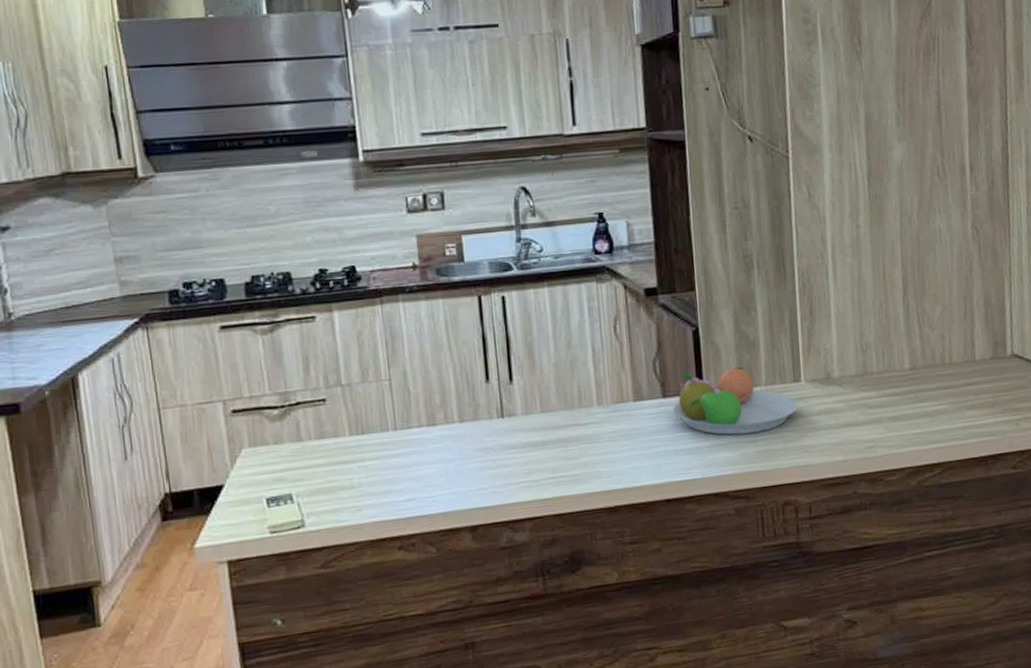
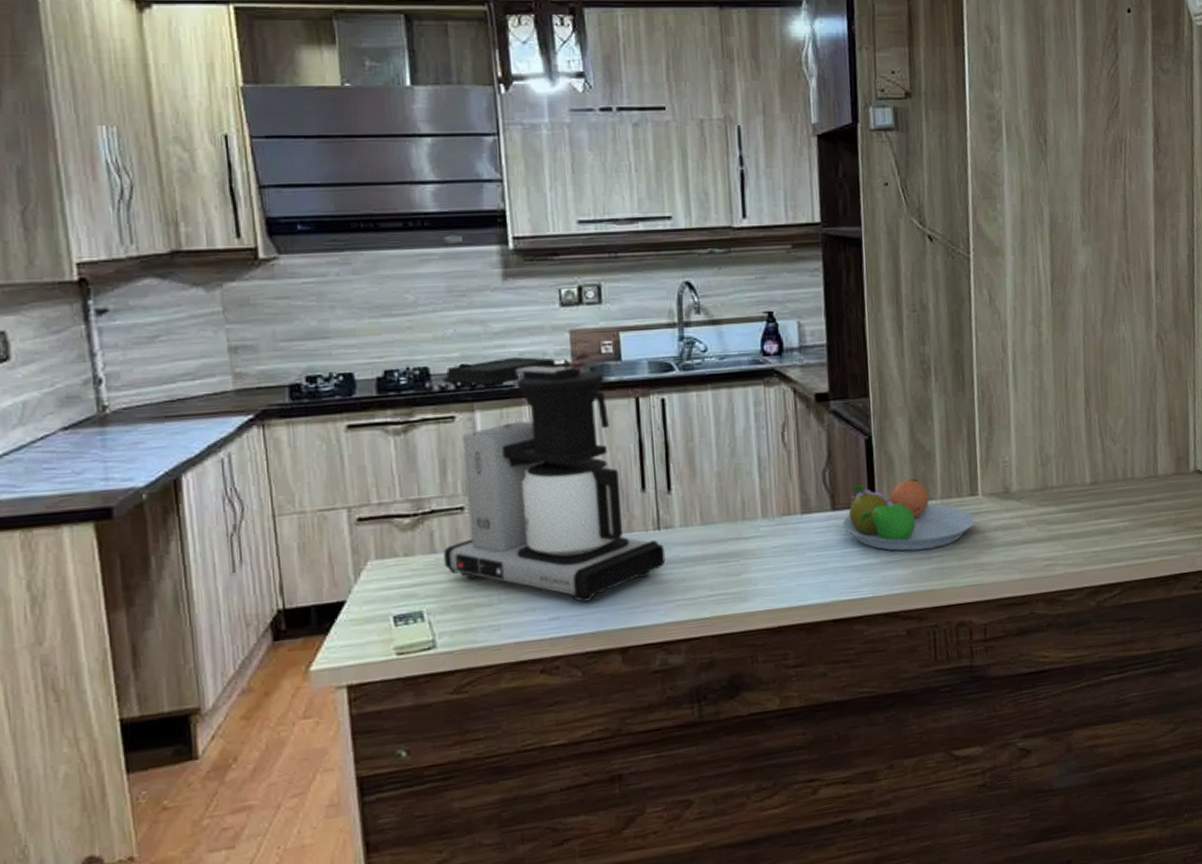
coffee maker: none [302,260,509,485] -> present [441,357,666,602]

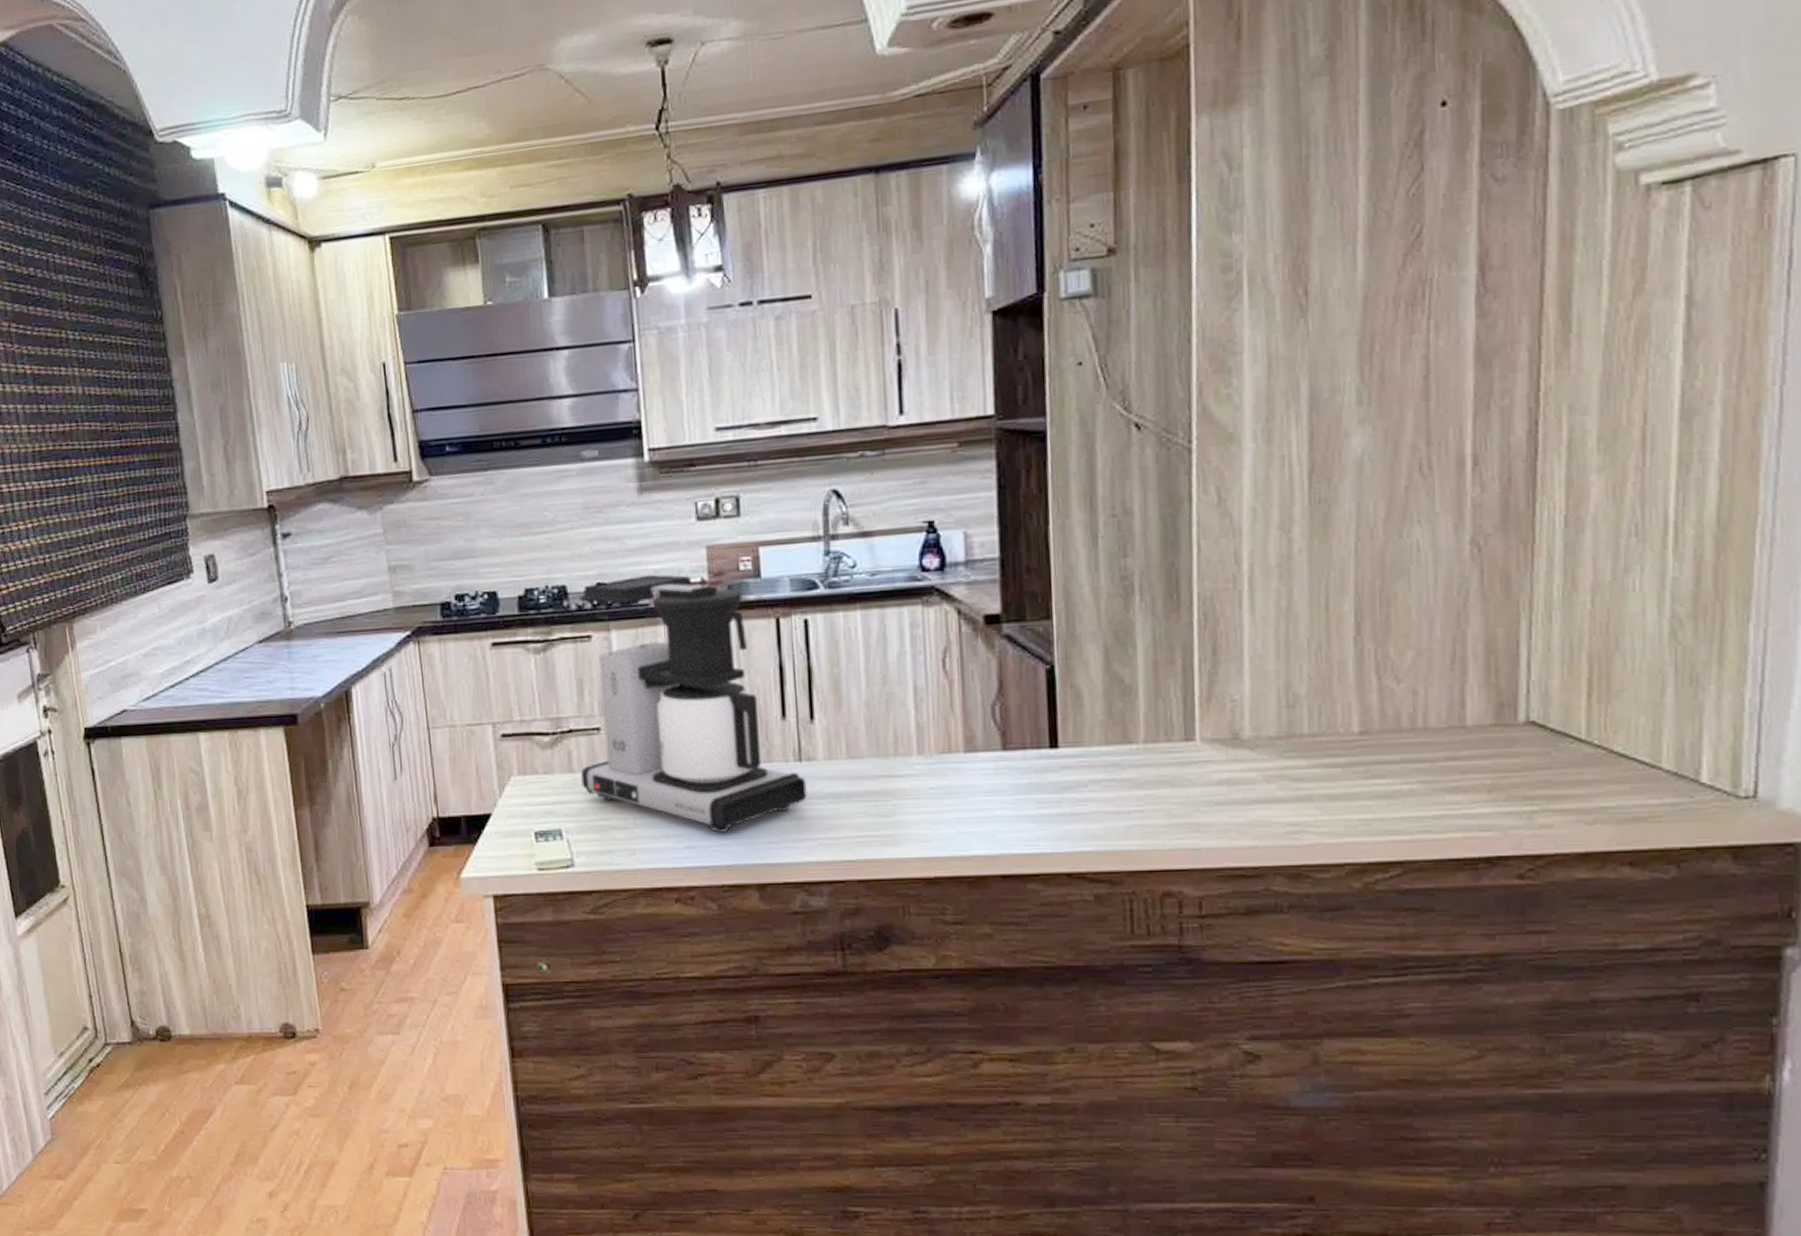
fruit bowl: present [842,478,975,551] -> none [1015,716,1190,802]

